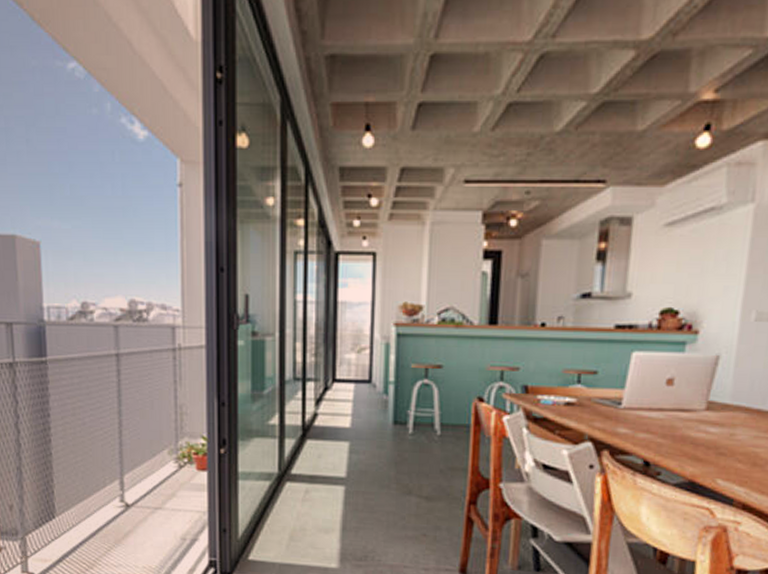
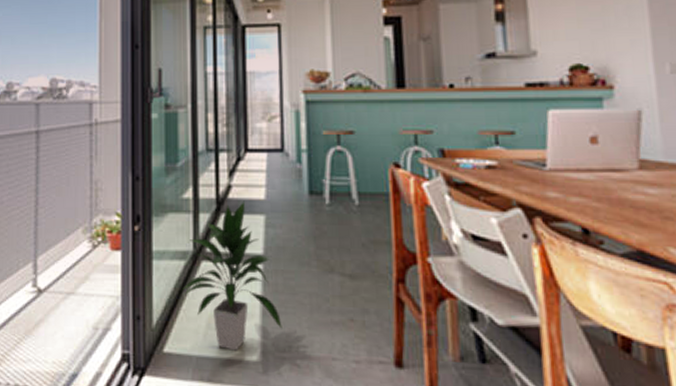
indoor plant: none [267,428,360,560] -> present [182,200,282,351]

